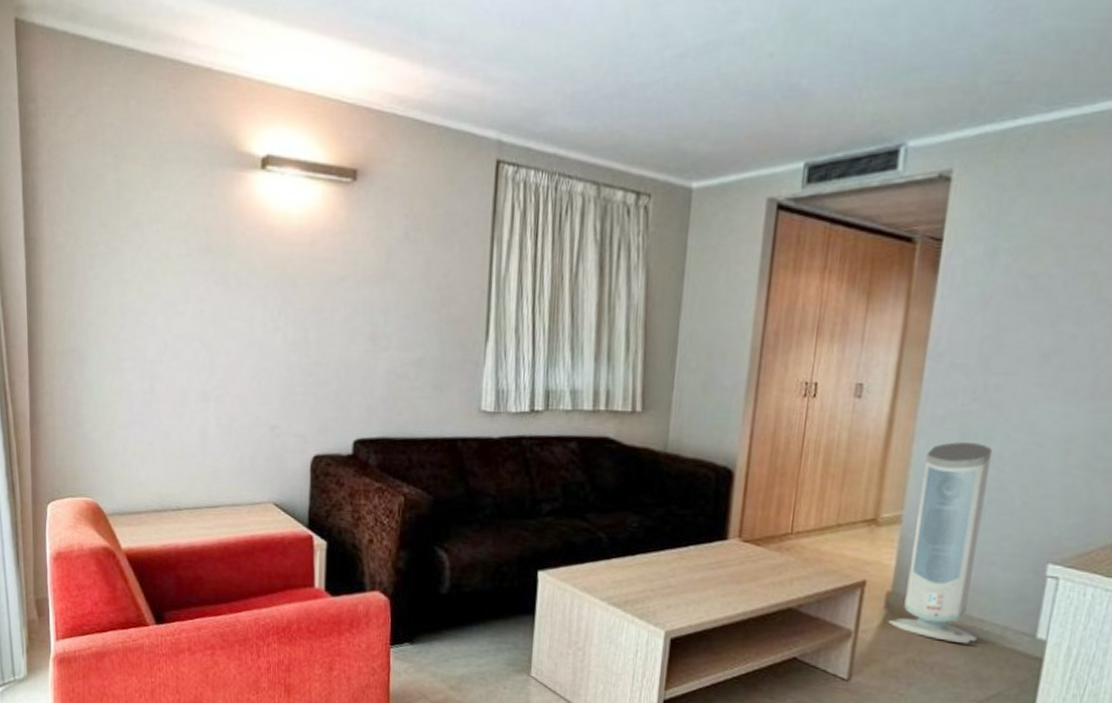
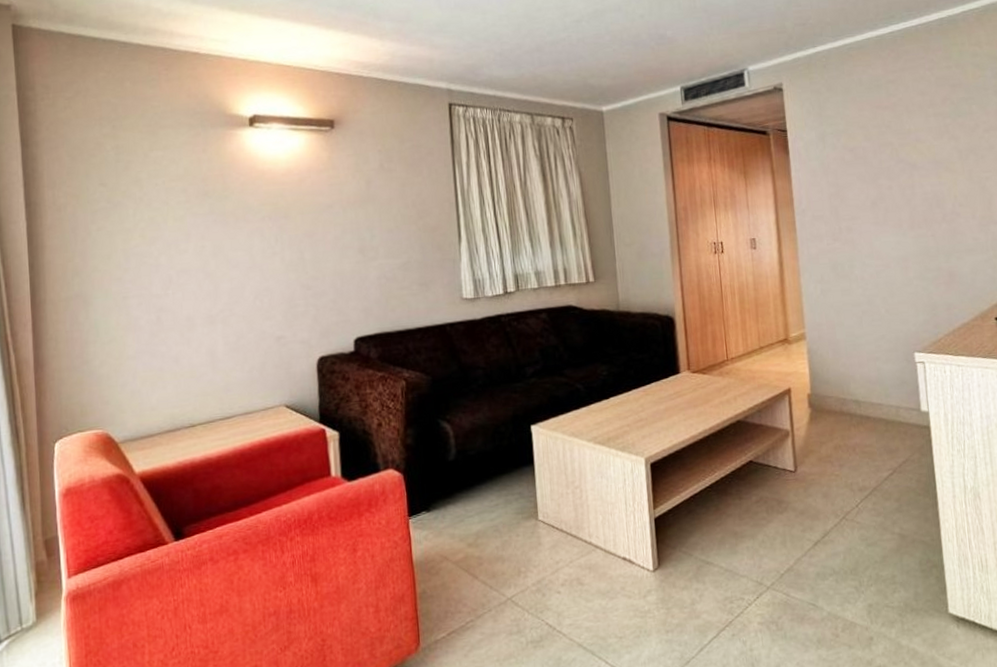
air purifier: present [888,442,993,645] -> none [811,271,880,426]

